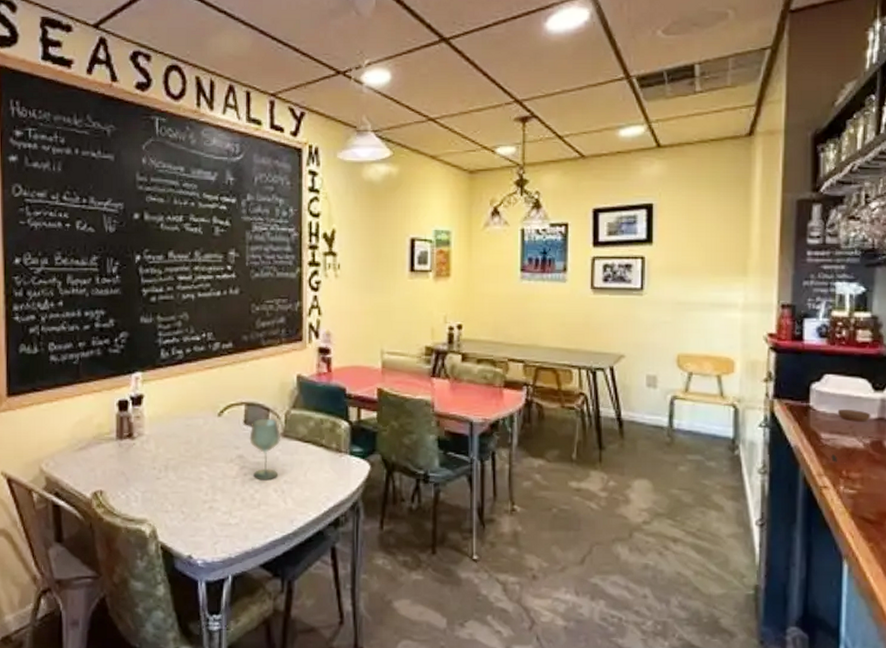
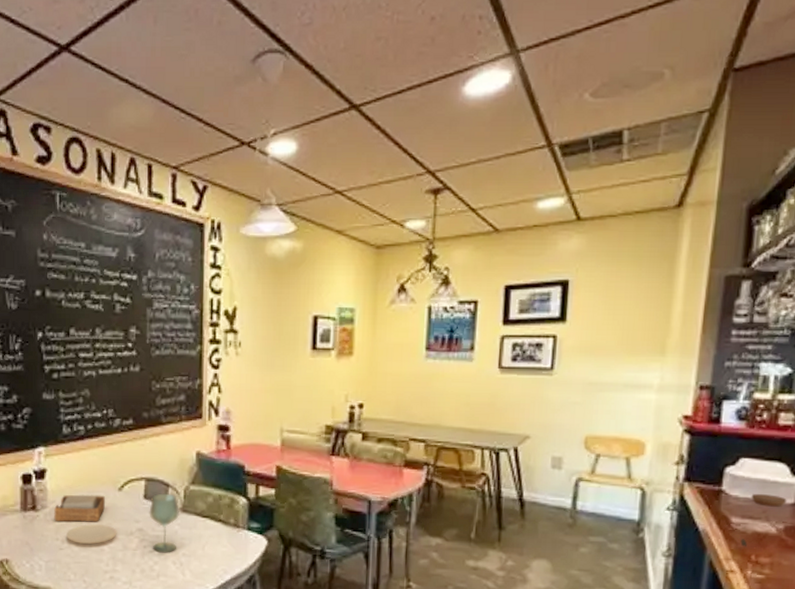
napkin holder: none [151,421,205,450] -> present [54,494,106,523]
plate: none [164,452,217,472] -> present [66,524,117,544]

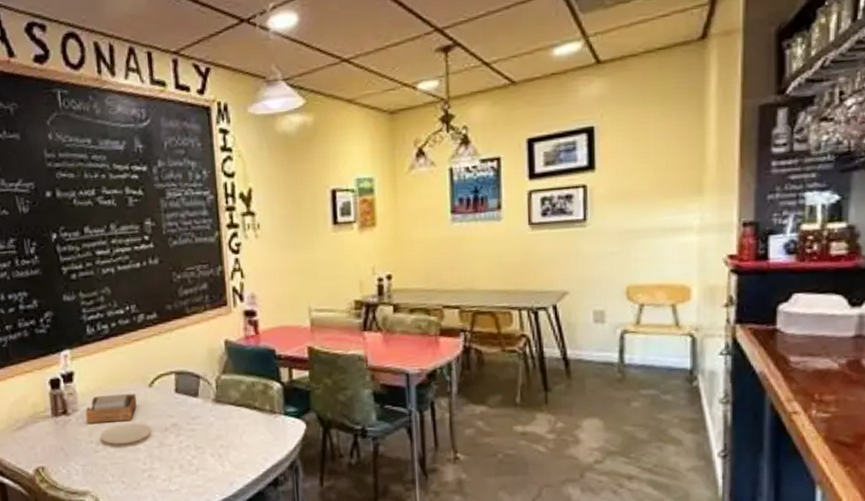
wine glass: present [149,493,180,553] -> none [182,385,214,447]
jar: present [740,494,787,547] -> none [801,329,847,386]

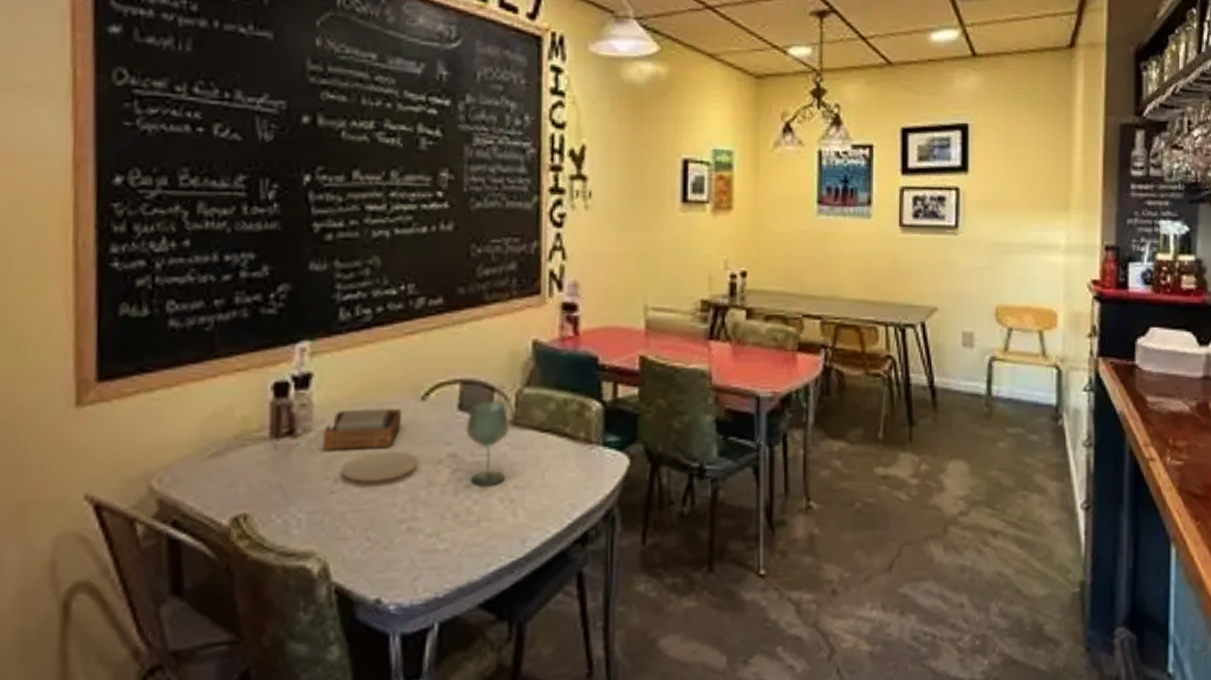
wine glass: none [182,385,214,447] -> present [465,400,511,487]

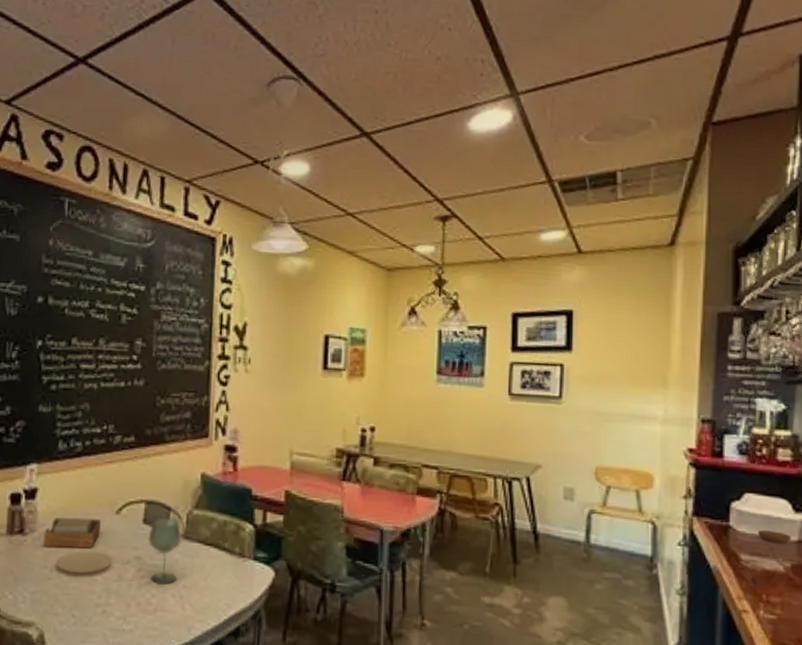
jar: none [1157,368,1197,430] -> present [751,530,791,586]

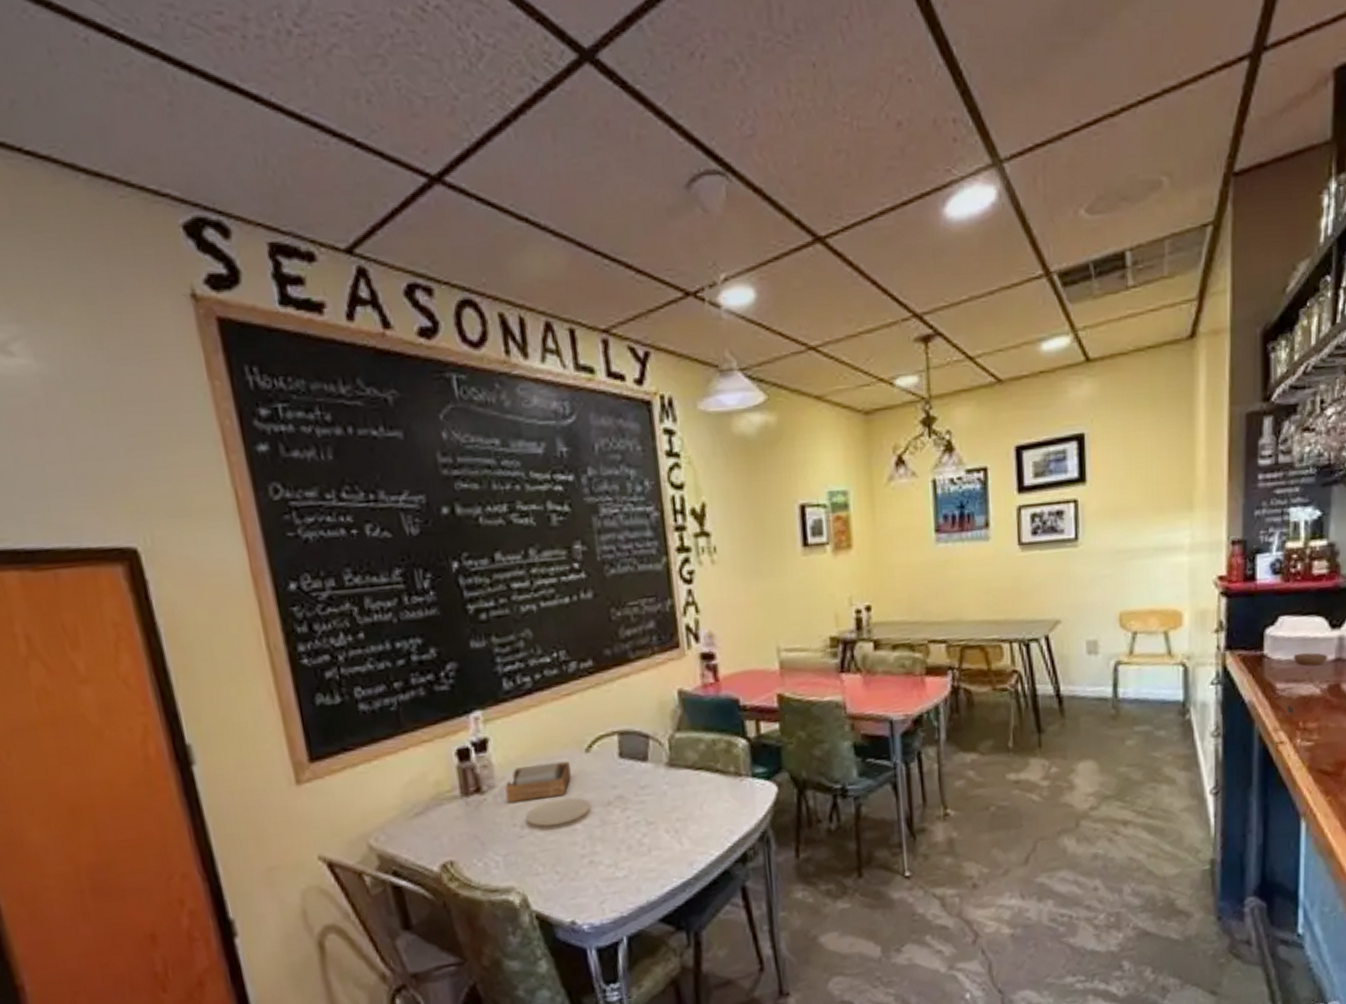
wine glass: present [148,518,182,585] -> none [628,746,668,822]

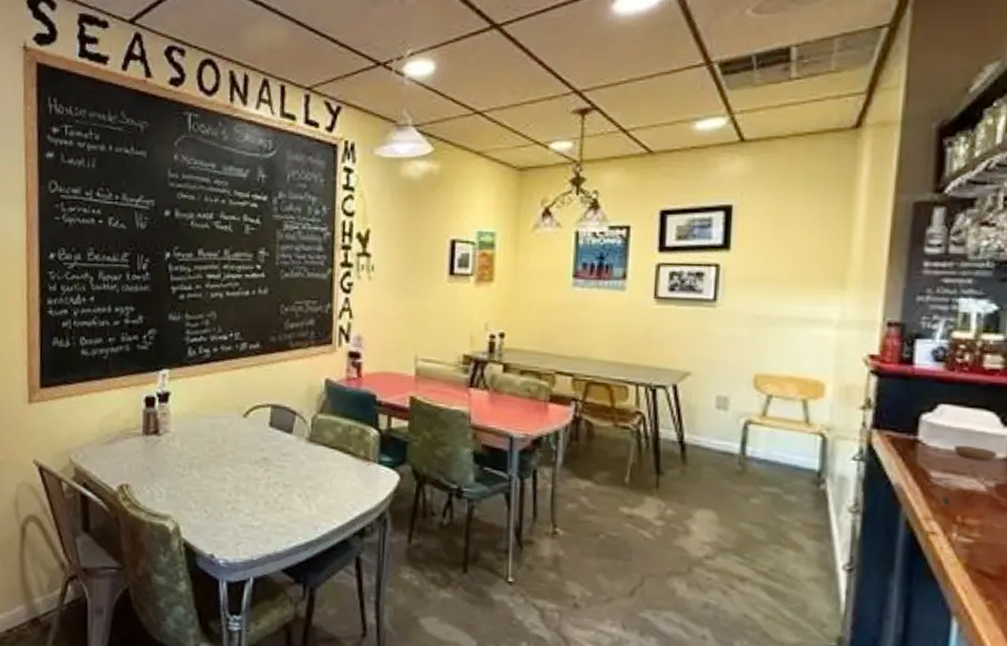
napkin holder: present [505,761,572,803] -> none [176,419,230,450]
plate: present [525,797,591,827] -> none [188,451,241,472]

